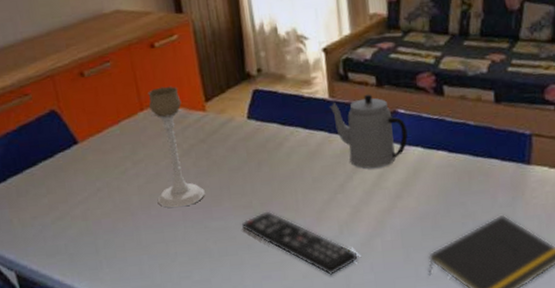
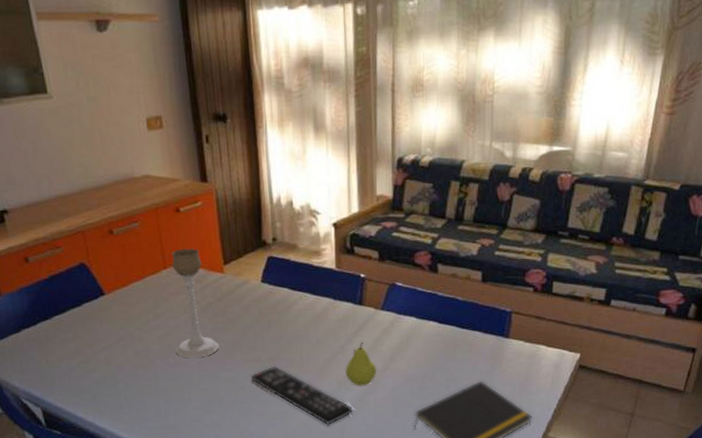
teapot: present [329,94,408,170] -> none [336,267,403,334]
fruit: none [346,179,383,229] -> present [345,342,377,386]

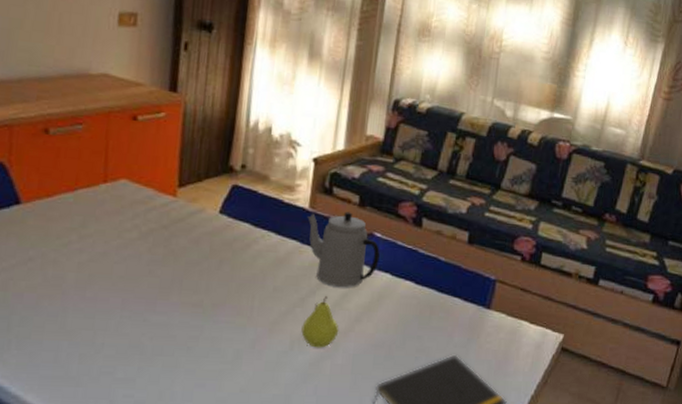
candle holder: present [171,248,219,359] -> none [96,162,154,294]
remote control: present [251,366,353,426] -> none [186,313,304,394]
teapot: none [336,267,403,334] -> present [307,212,380,288]

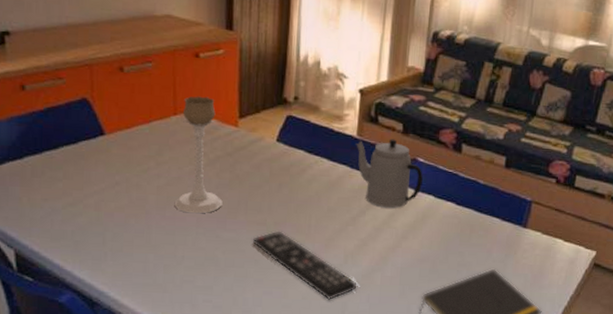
candle holder: none [96,162,154,294] -> present [174,96,223,214]
remote control: none [186,313,304,394] -> present [253,230,357,301]
fruit: present [301,296,339,348] -> none [354,216,388,262]

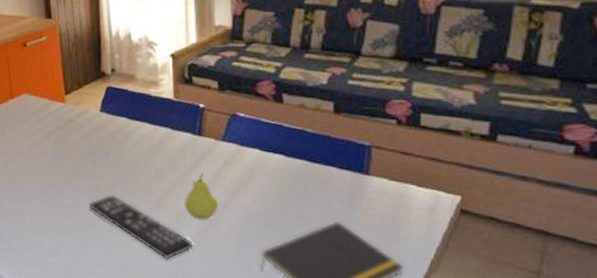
candle holder: present [174,96,223,214] -> none [18,79,60,184]
fruit: none [354,216,388,262] -> present [184,174,219,220]
teapot: present [356,139,423,209] -> none [174,97,246,166]

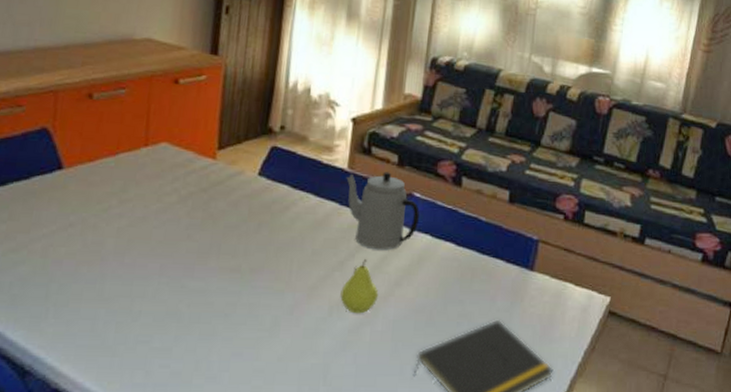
remote control: present [90,194,193,260] -> none [224,278,343,363]
teapot: none [174,97,246,166] -> present [346,172,420,251]

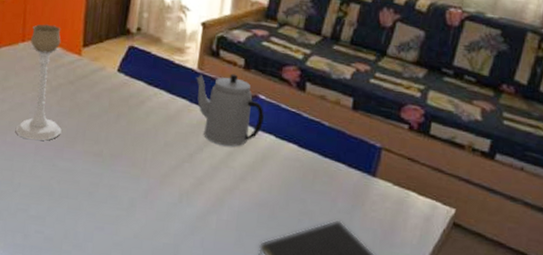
candle holder: none [135,125,192,260] -> present [15,24,62,141]
fruit: present [340,259,379,314] -> none [189,154,225,203]

